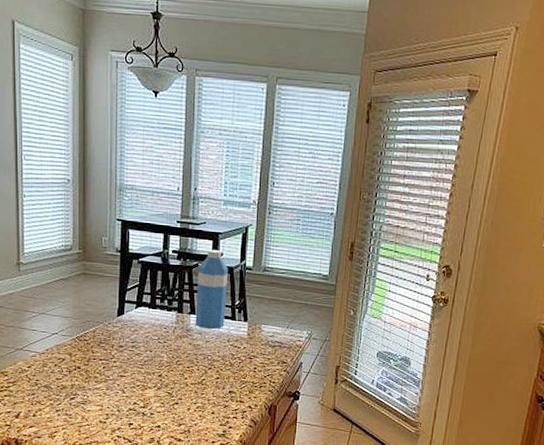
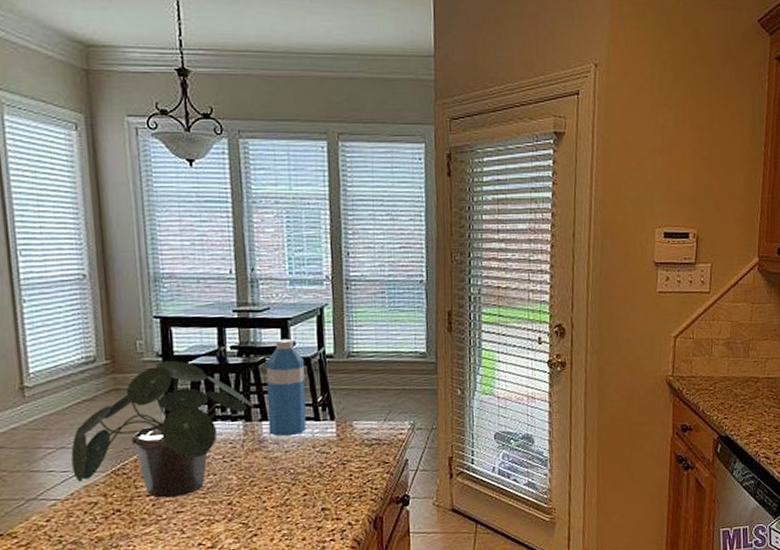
potted plant: none [49,255,185,364] -> present [71,360,253,499]

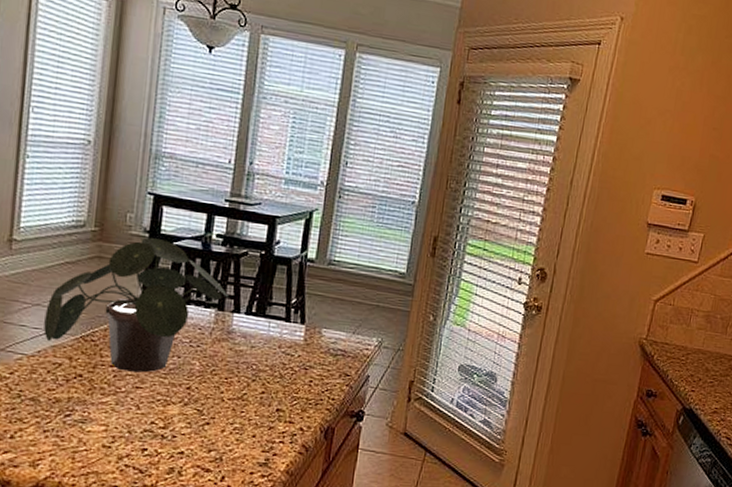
water bottle: present [265,339,307,437] -> none [239,236,285,333]

